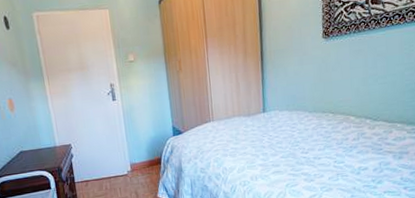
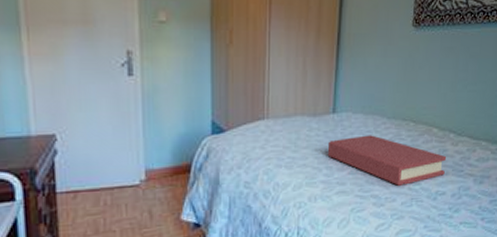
hardback book: none [261,126,366,165] -> present [327,135,447,186]

